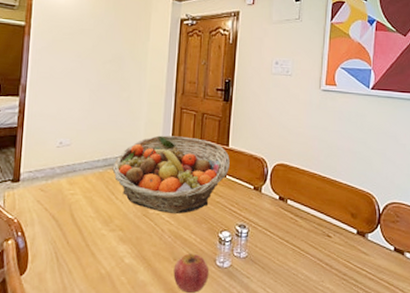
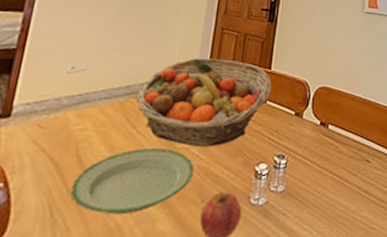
plate: none [70,212,165,264] -> present [71,149,194,214]

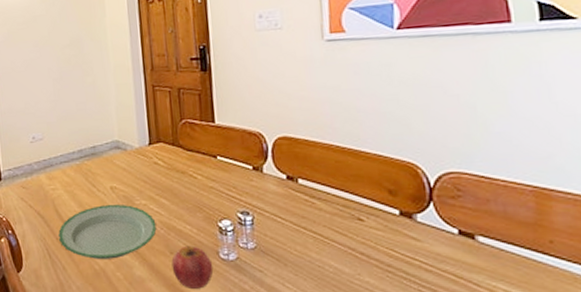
fruit basket: present [136,58,272,146] -> none [89,117,220,203]

